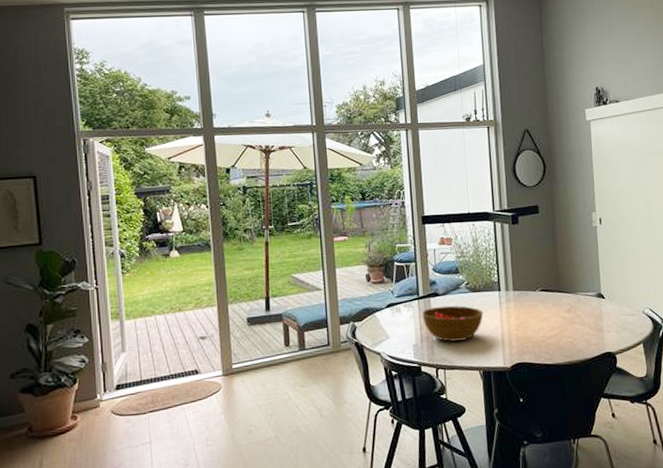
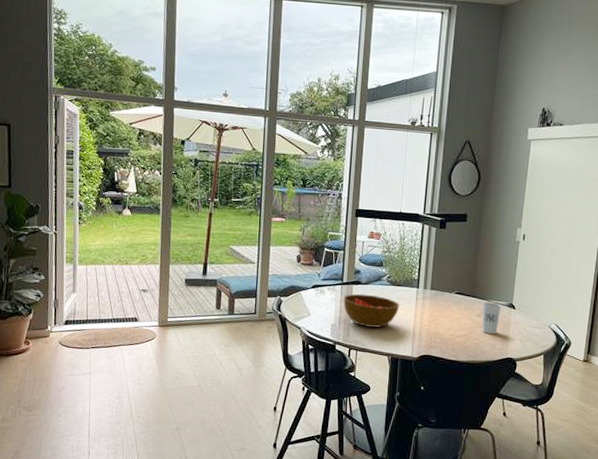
cup: none [570,295,591,329] -> present [481,302,501,334]

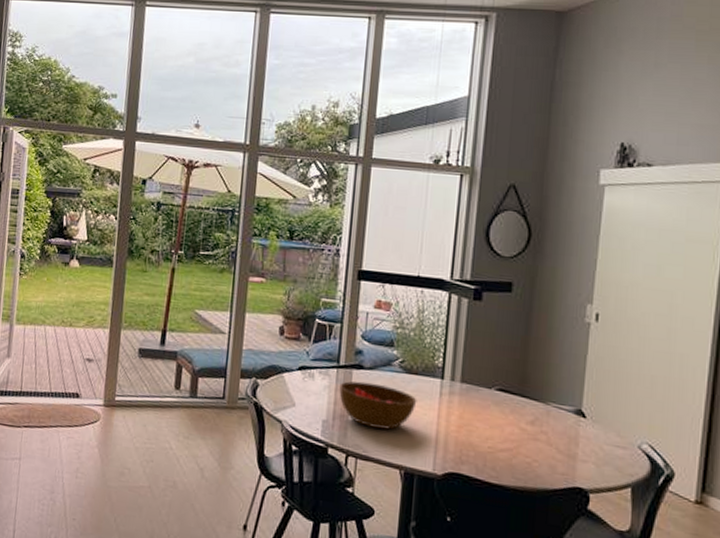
cup: present [481,302,501,334] -> none [535,404,565,451]

